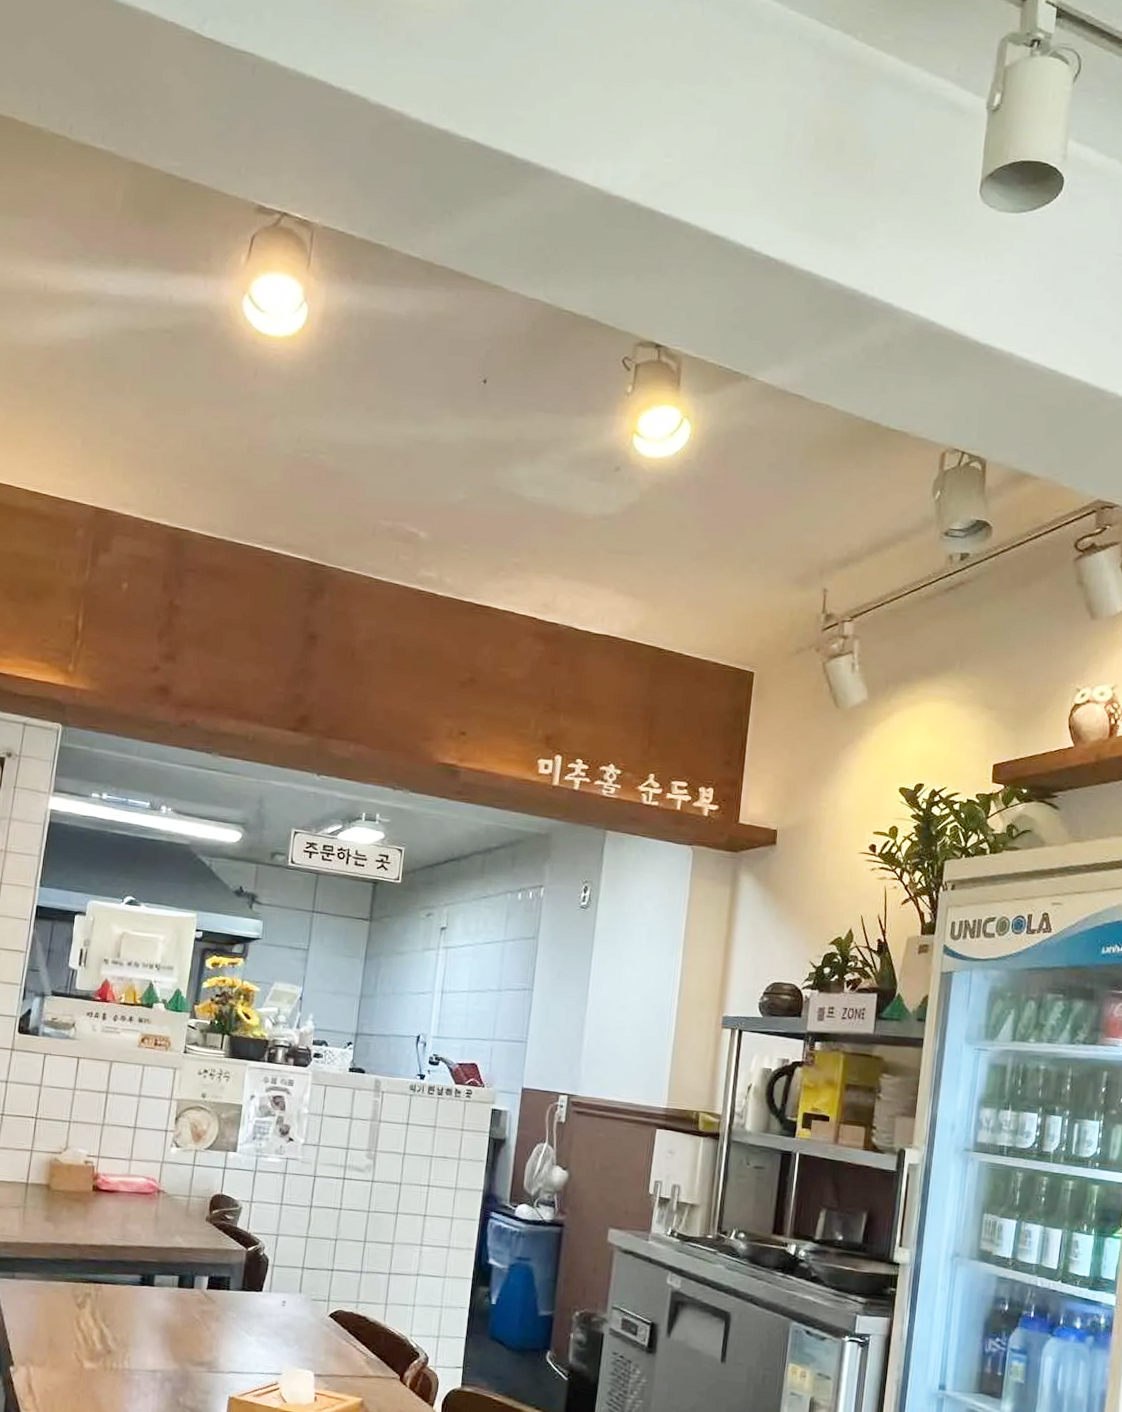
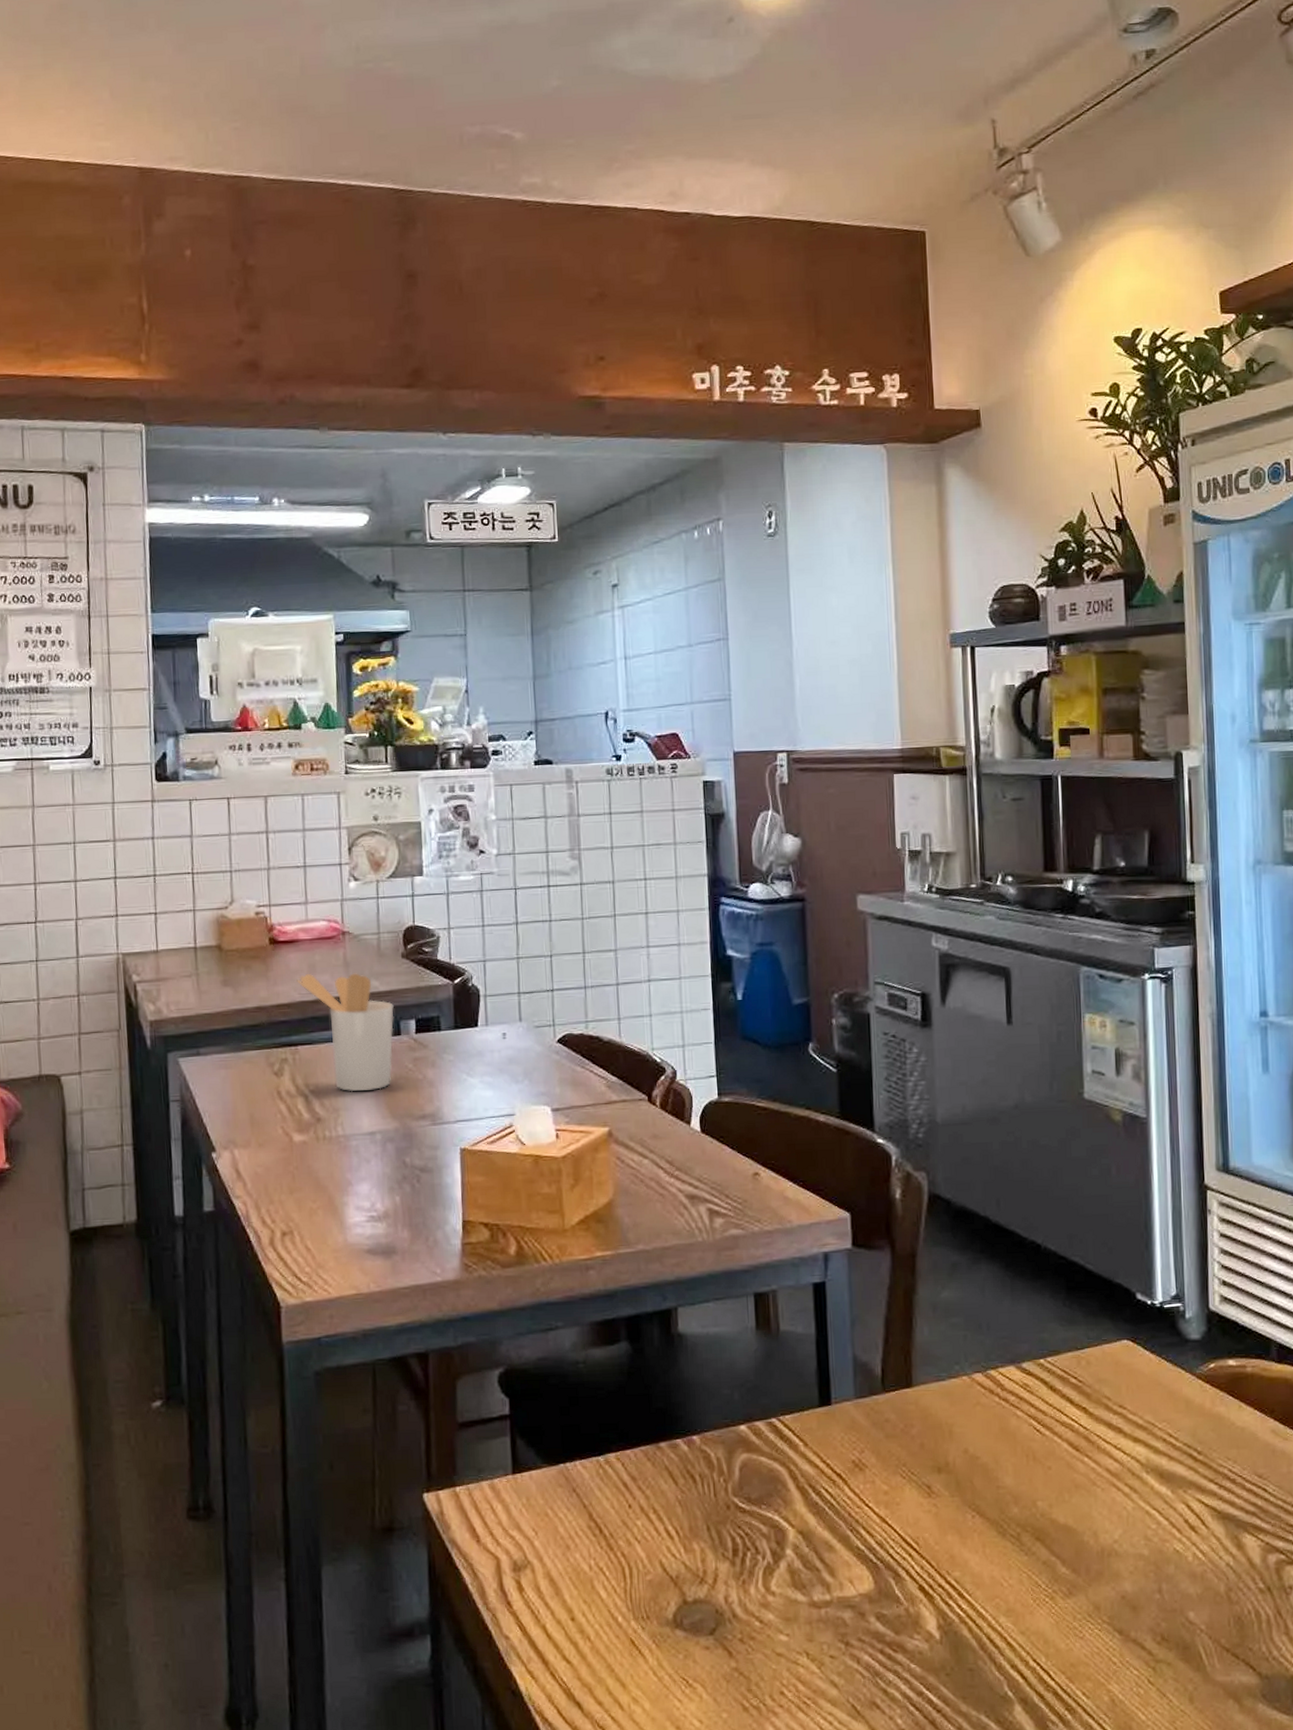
utensil holder: none [111,1222,192,1334] -> present [296,973,394,1092]

